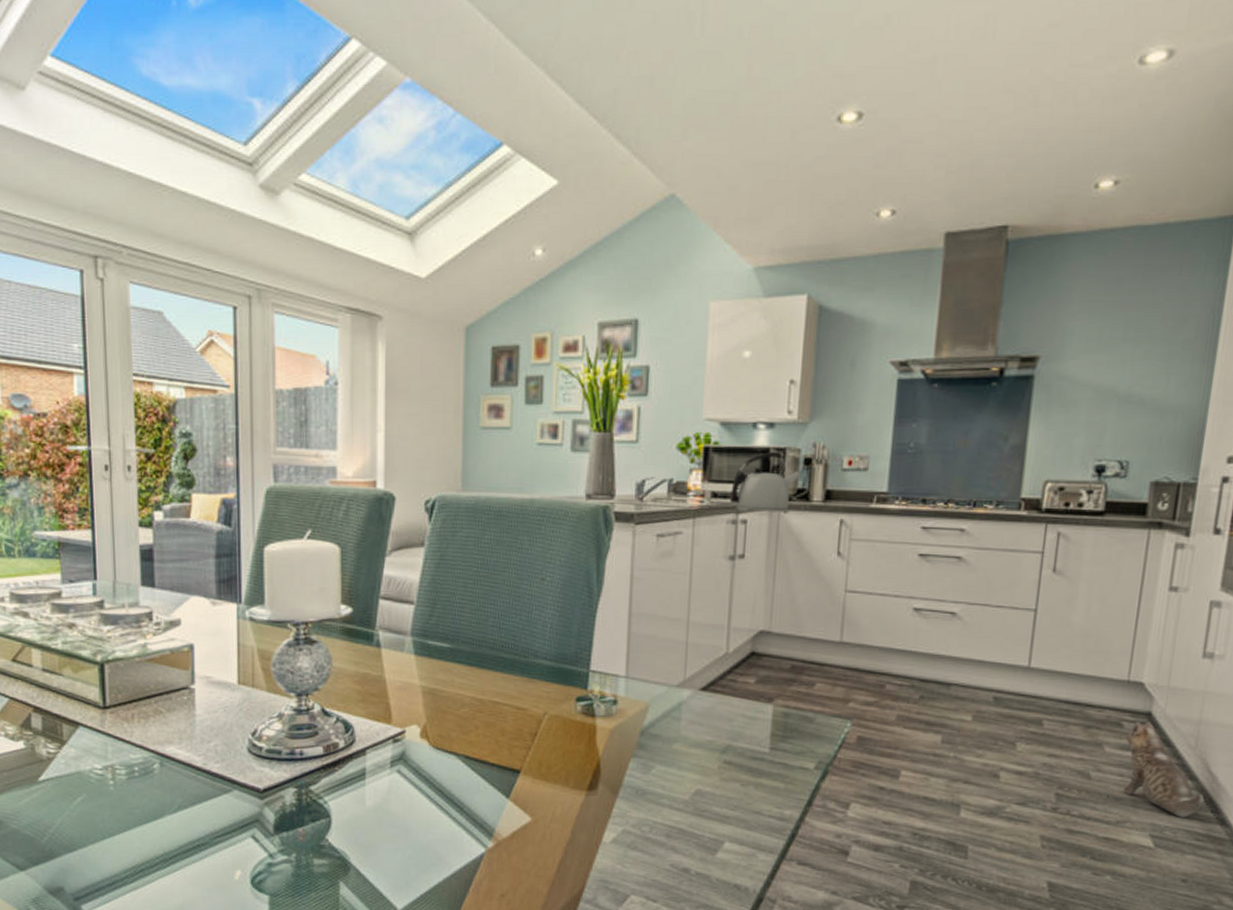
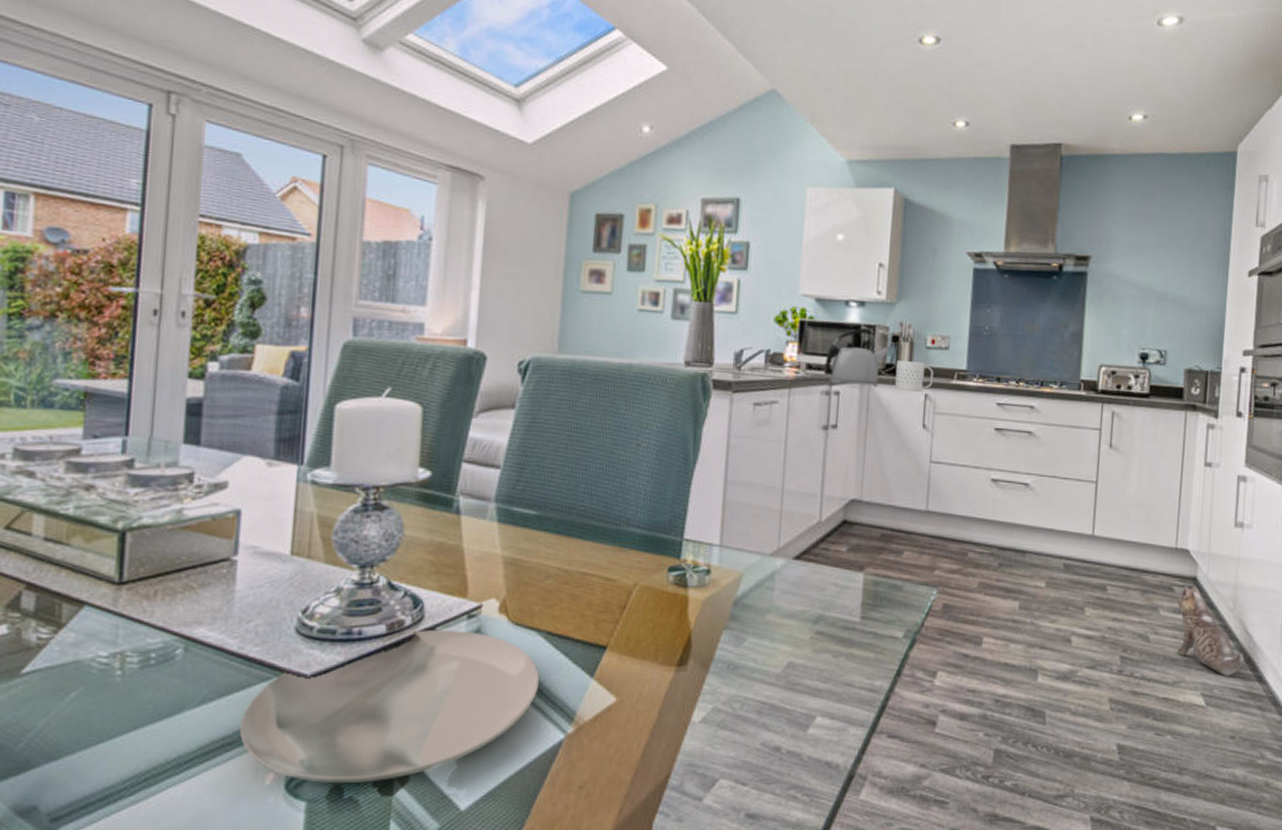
plate: none [210,752,461,882] -> present [239,629,540,783]
mug: none [806,485,851,517] -> present [894,361,934,392]

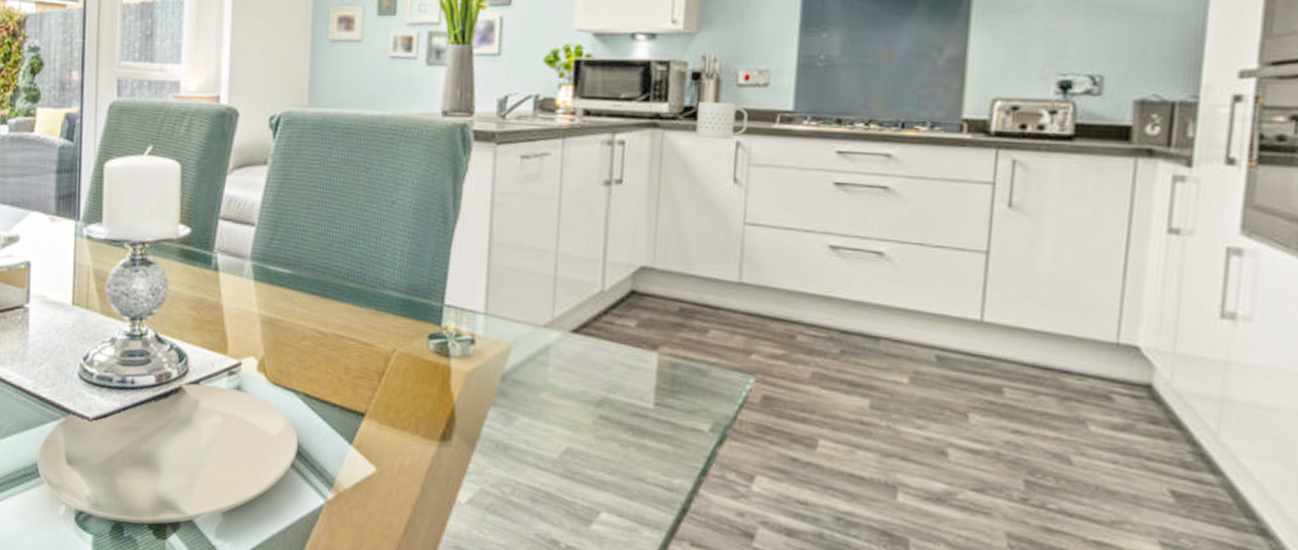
kettle: present [824,327,890,387] -> none [605,64,689,135]
cat: present [1177,585,1244,676] -> none [1117,394,1236,523]

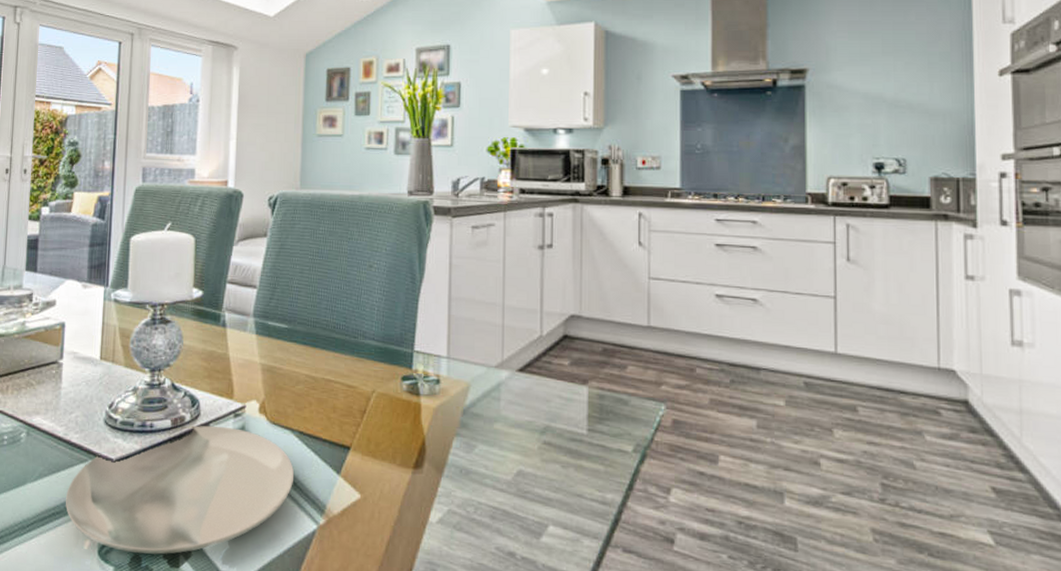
mug: present [695,102,748,139] -> none [607,182,646,210]

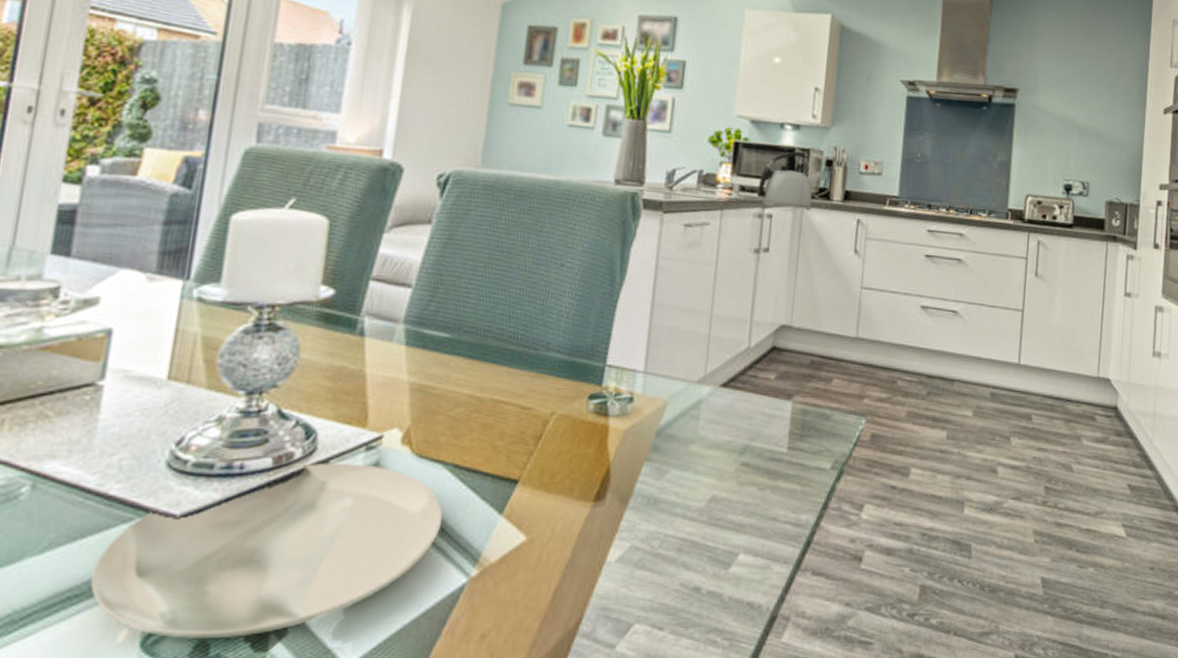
kettle: none [537,152,600,208] -> present [757,151,824,211]

